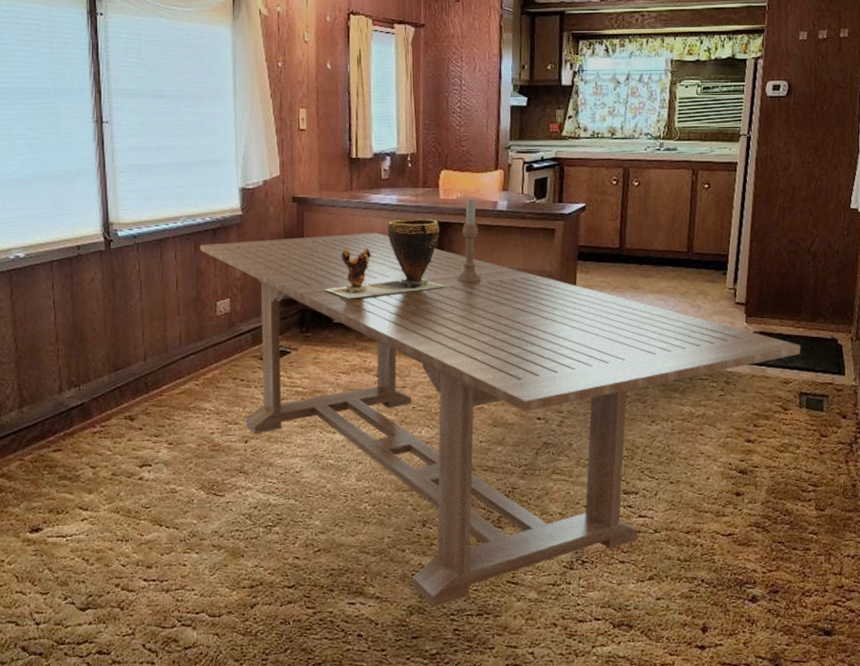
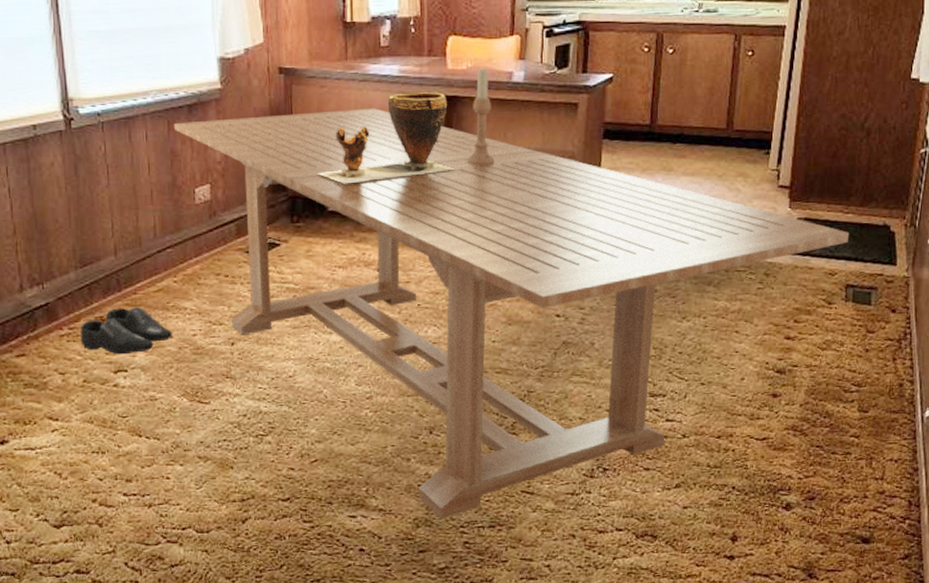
shoe: none [110,407,194,451] -> present [79,306,173,355]

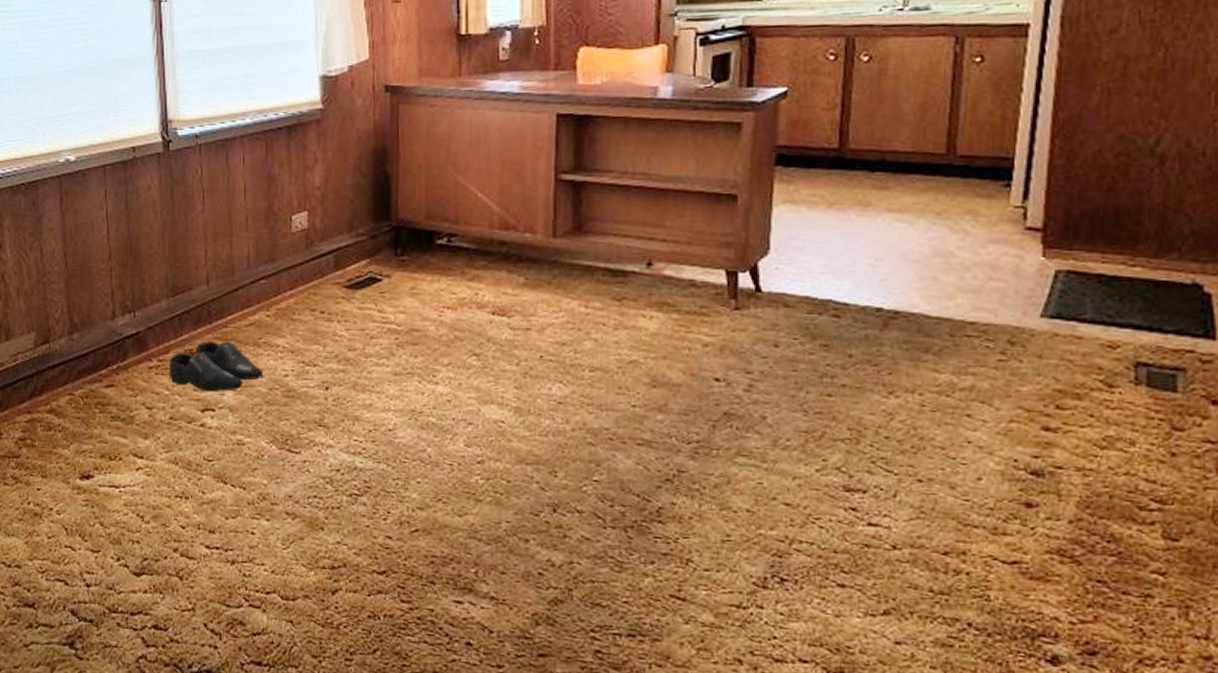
dining table: present [173,108,850,520] -> none [271,129,1138,619]
clay pot: present [317,91,456,184] -> none [425,109,587,214]
candlestick: present [467,68,495,166] -> none [602,83,636,196]

